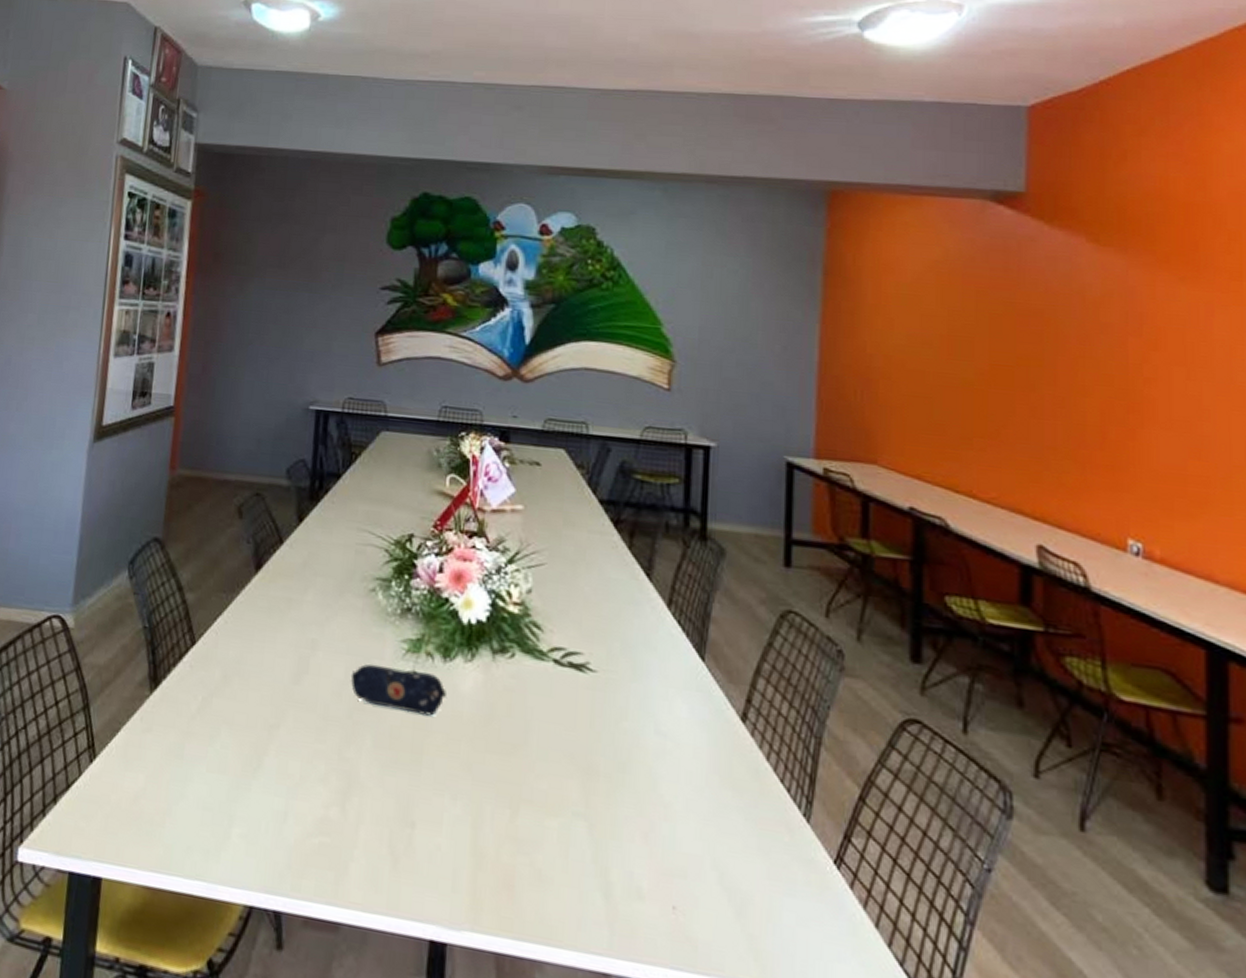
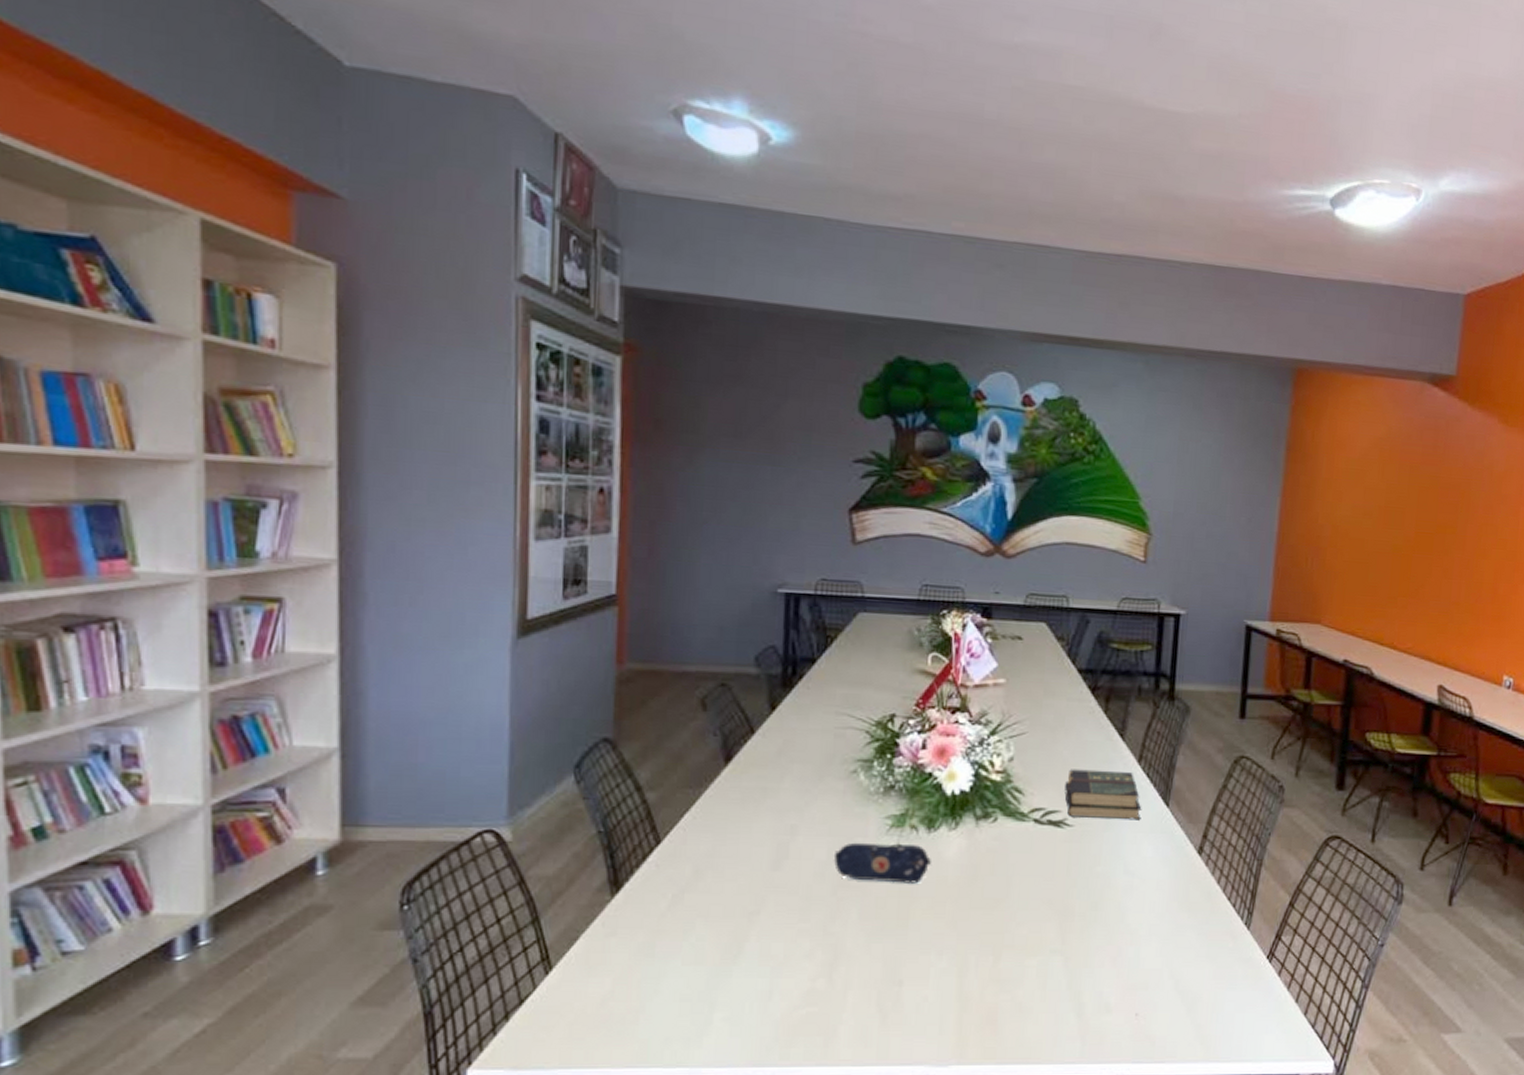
book: none [586,607,674,674] -> present [1065,769,1142,820]

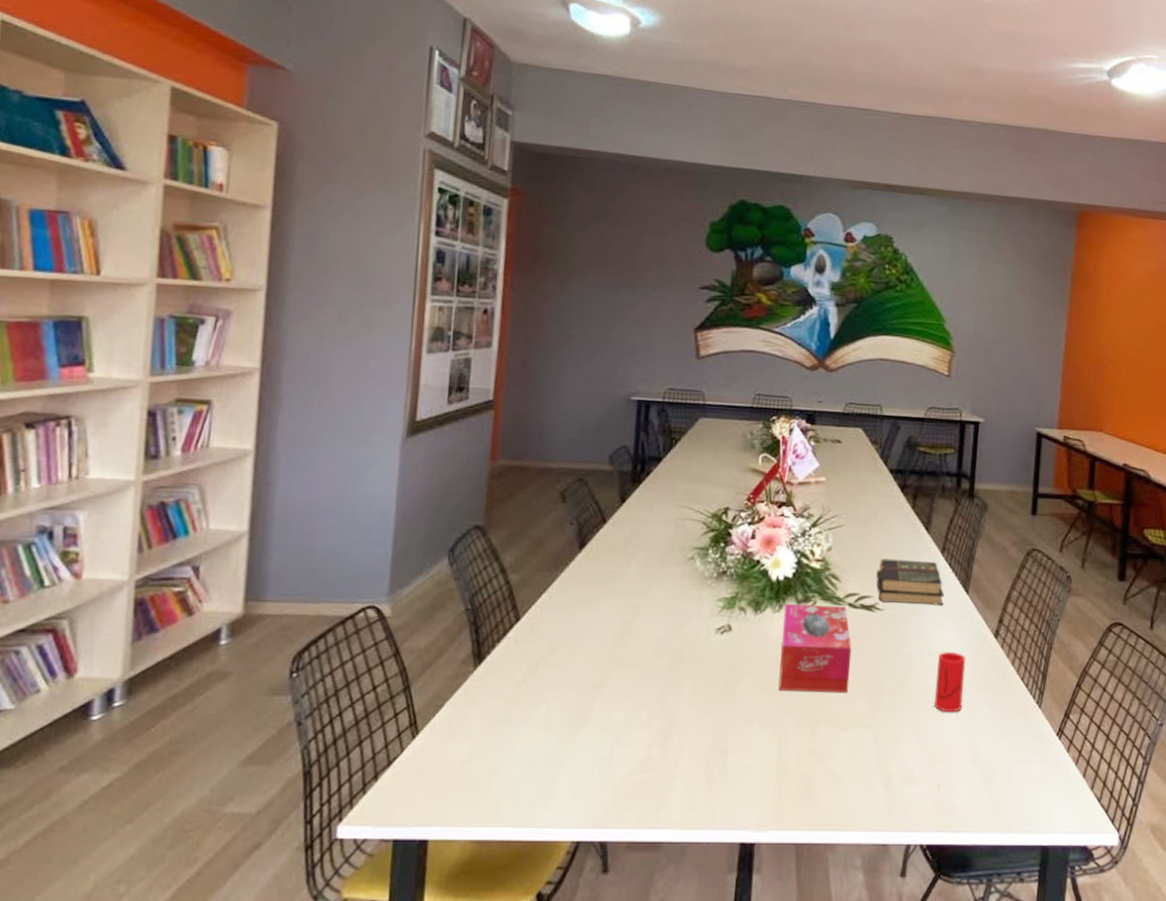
pencil case: present [833,842,931,884] -> none [670,622,757,661]
tissue box: none [956,821,1039,916] -> present [778,604,852,692]
cup: none [1130,871,1167,936] -> present [933,652,966,713]

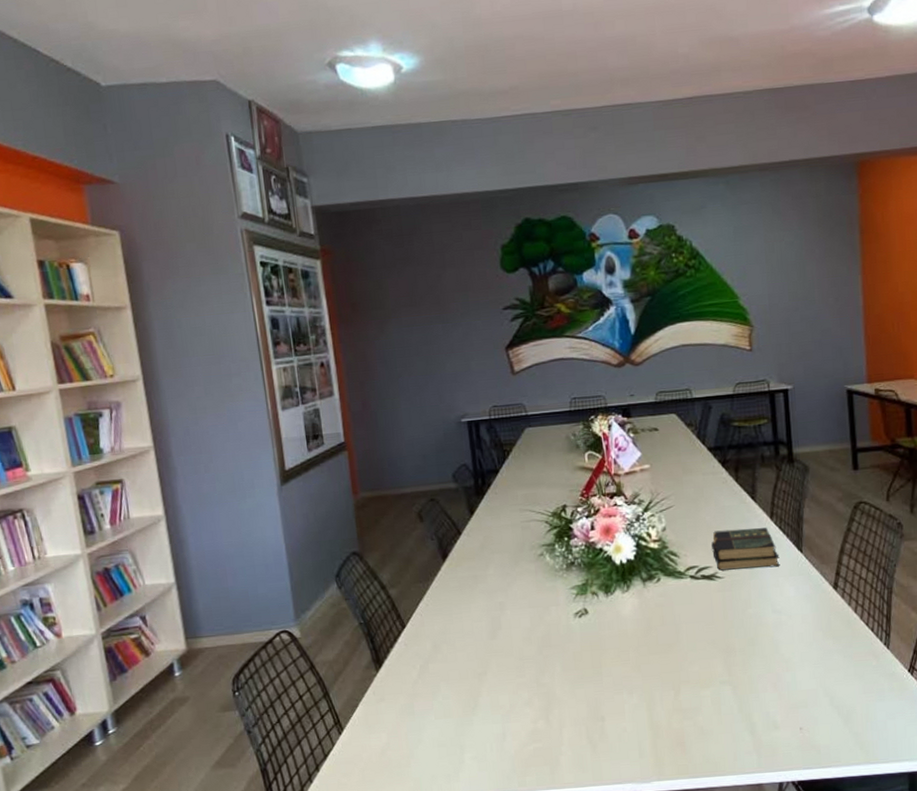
tissue box: present [778,604,852,692] -> none [632,579,703,660]
cup: present [933,652,966,713] -> none [782,607,813,663]

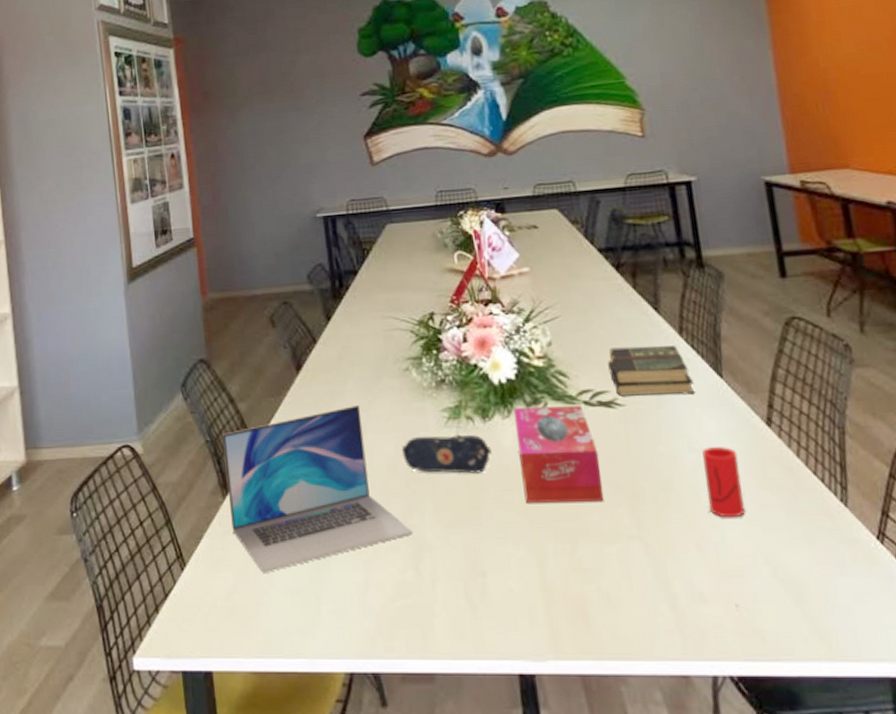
laptop: none [375,586,544,732] -> present [222,404,413,574]
pencil case: none [535,607,612,640] -> present [401,435,491,474]
tissue box: none [632,579,703,660] -> present [514,406,605,503]
cup: none [782,607,813,663] -> present [702,447,746,518]

